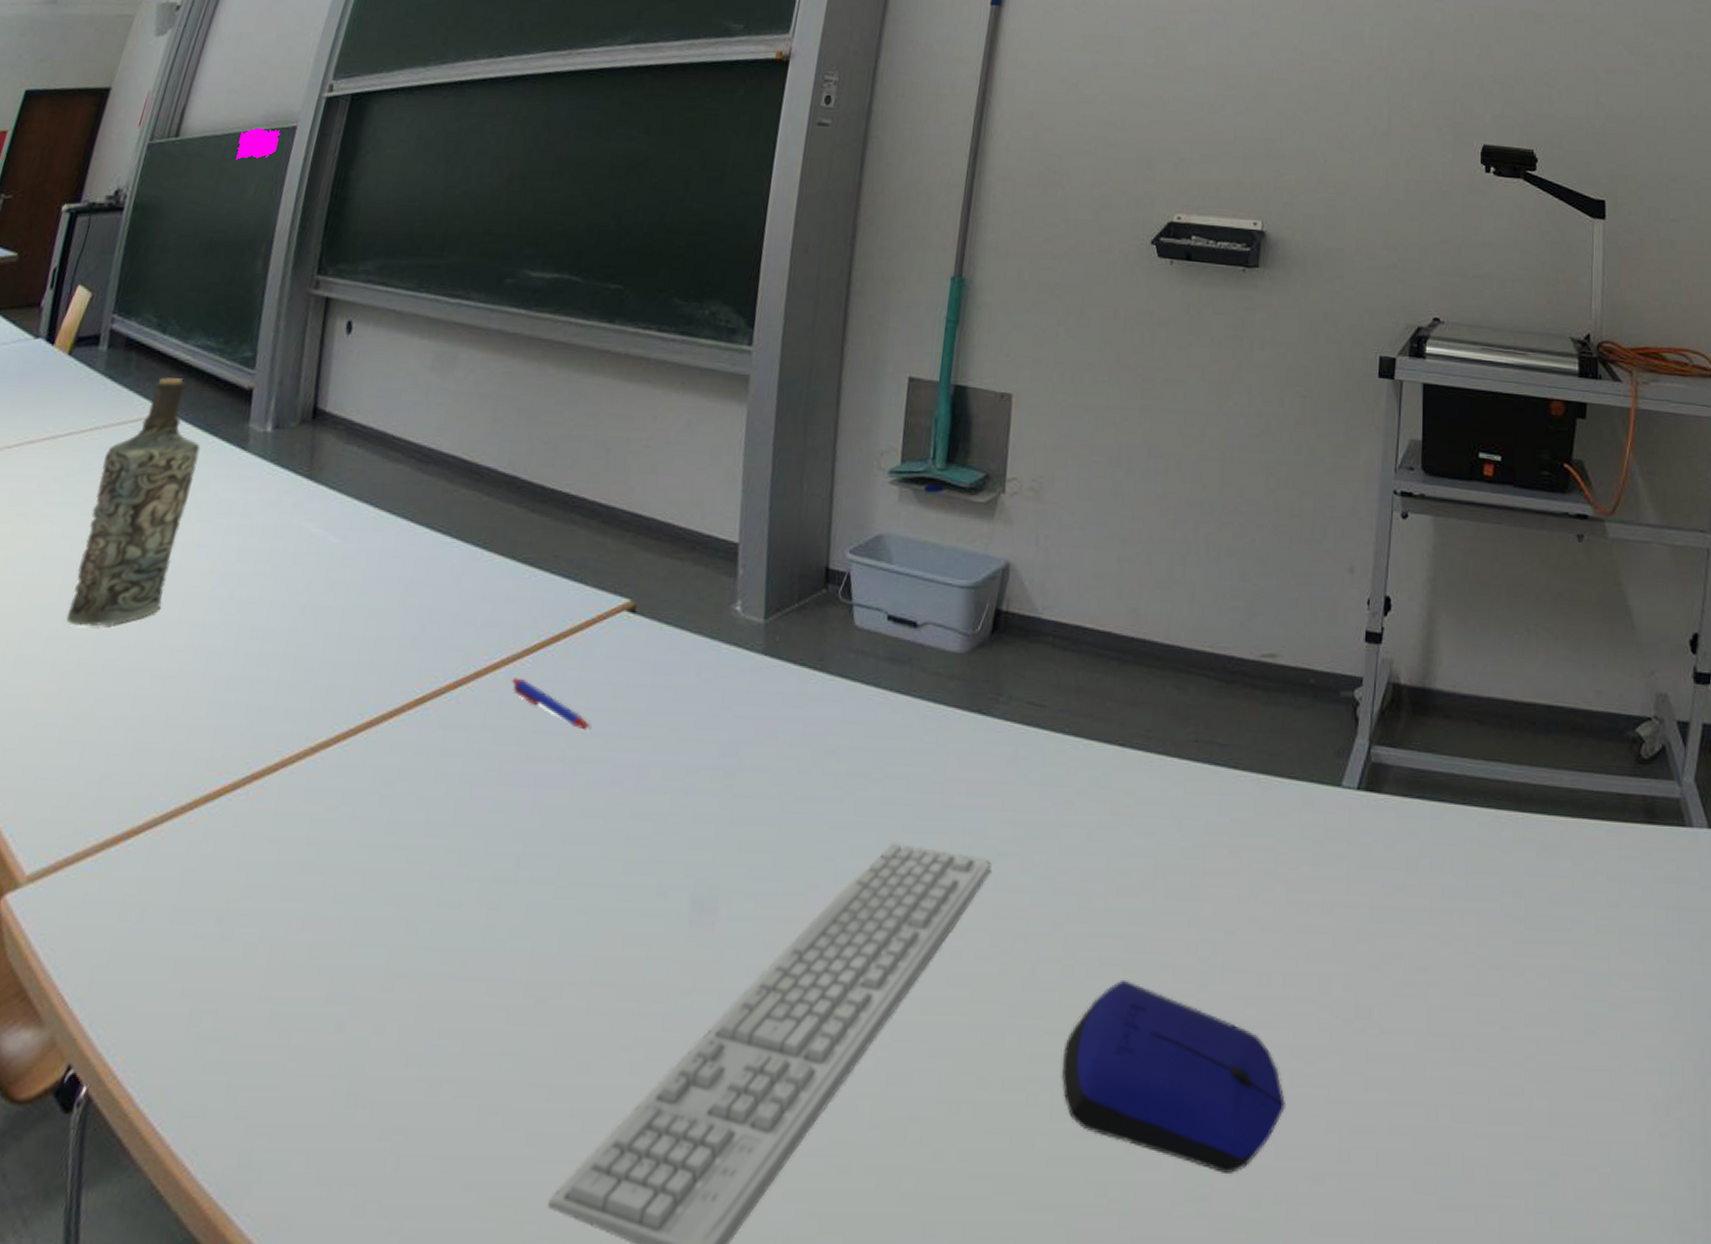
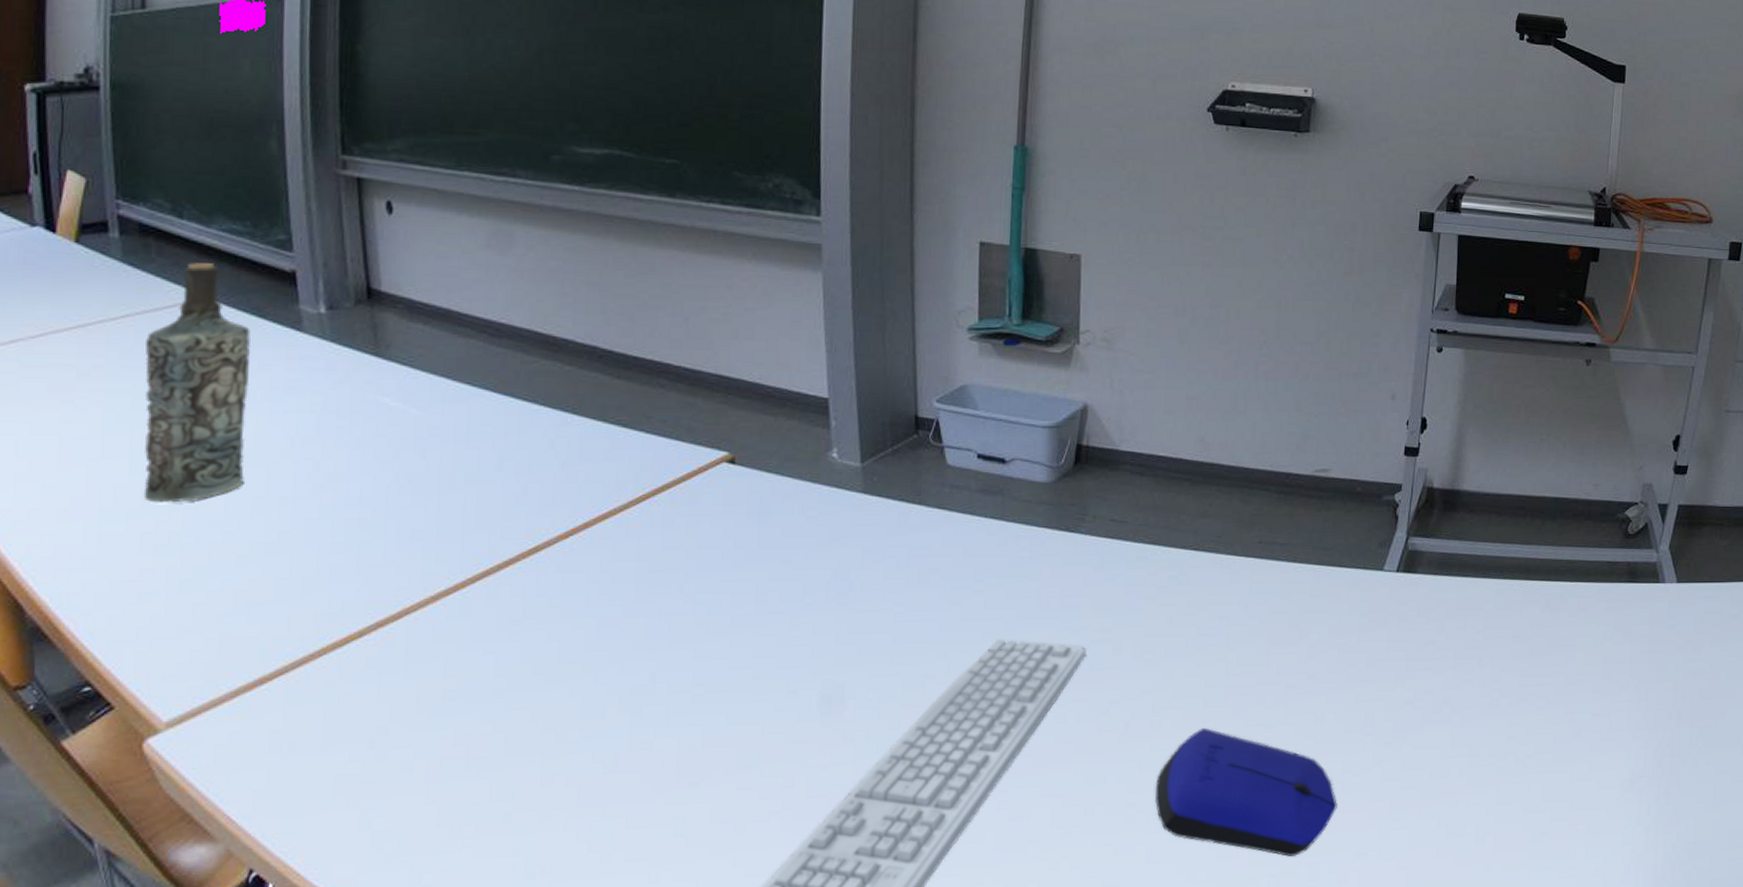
pen: present [512,677,591,730] -> none [622,525,706,566]

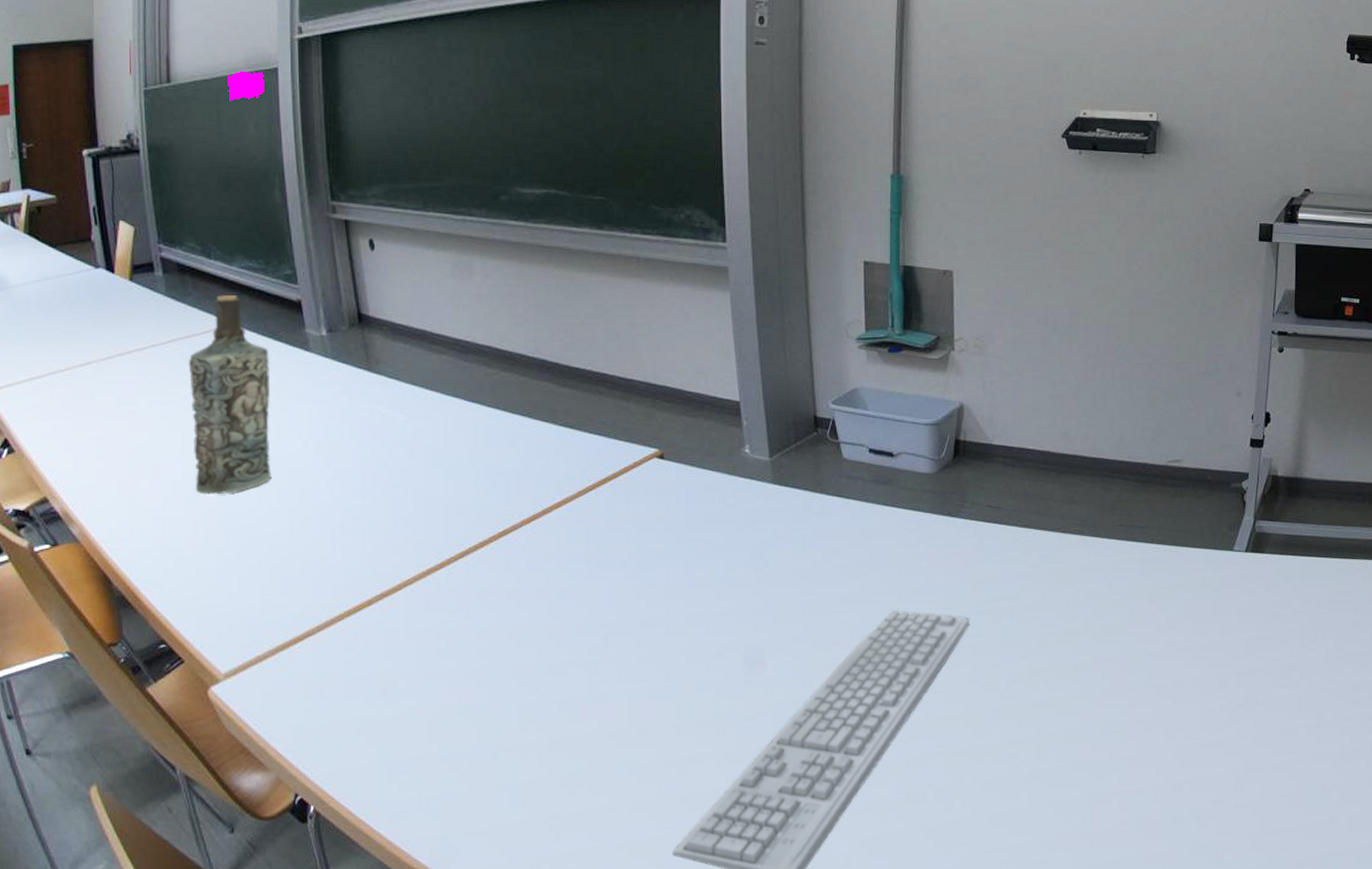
computer mouse: present [1154,727,1337,857] -> none [1033,688,1197,804]

